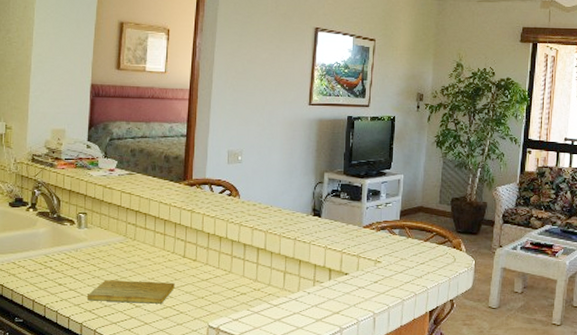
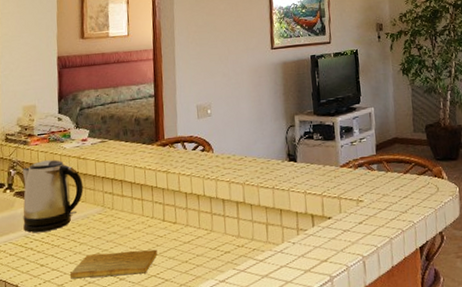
kettle: none [44,185,107,253] -> present [23,159,84,233]

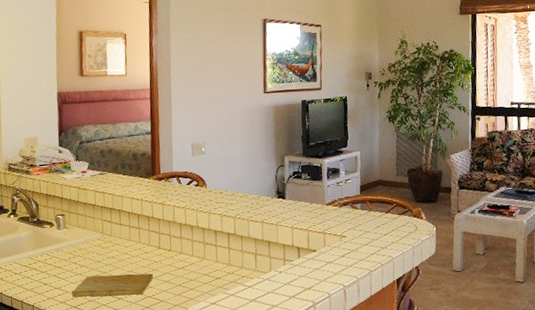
kettle: present [23,159,84,233] -> none [26,189,84,255]

